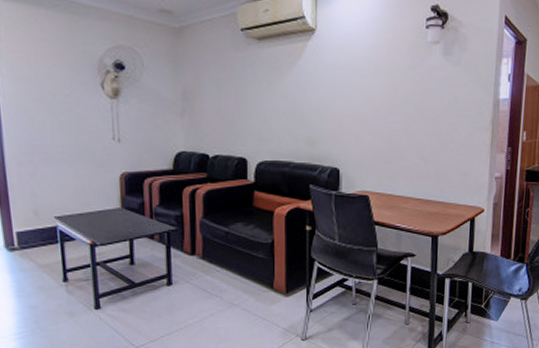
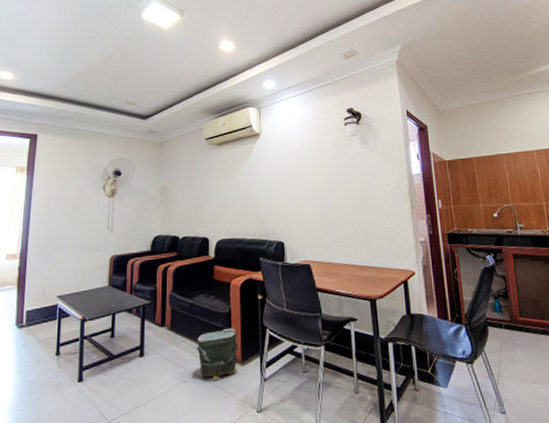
bag: none [233,259,282,309] -> present [196,328,238,379]

